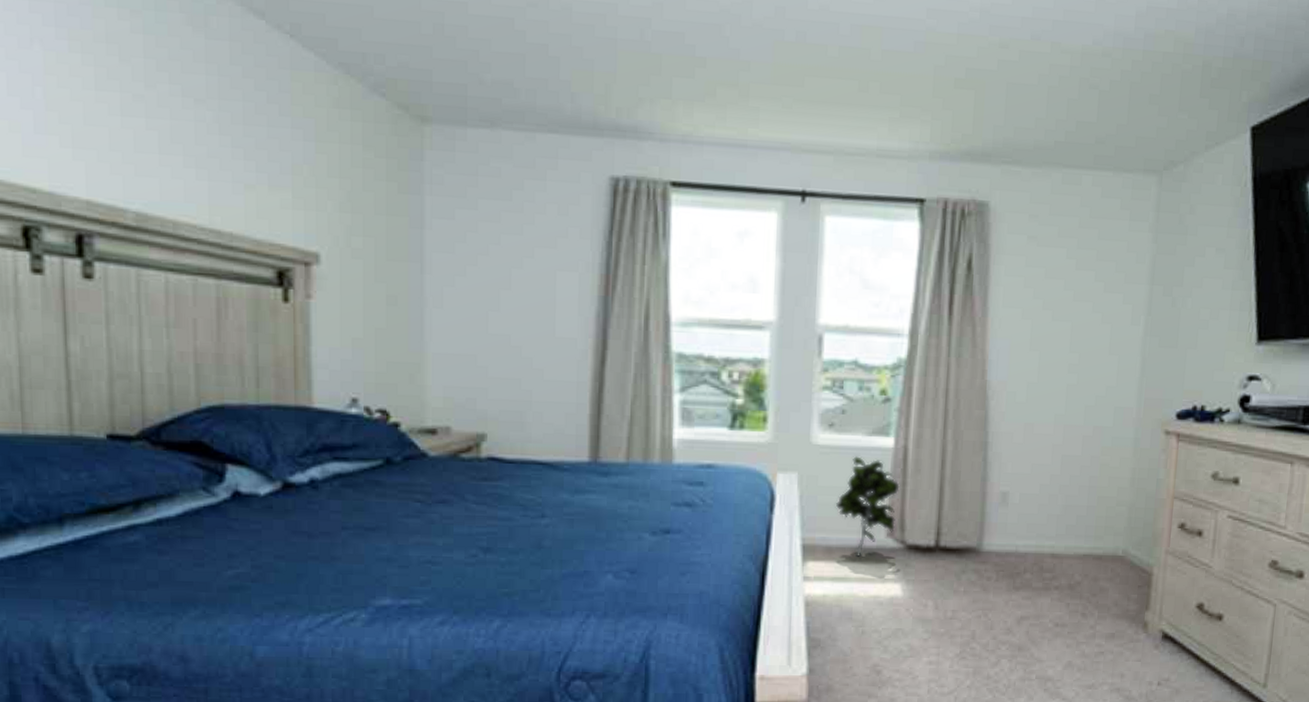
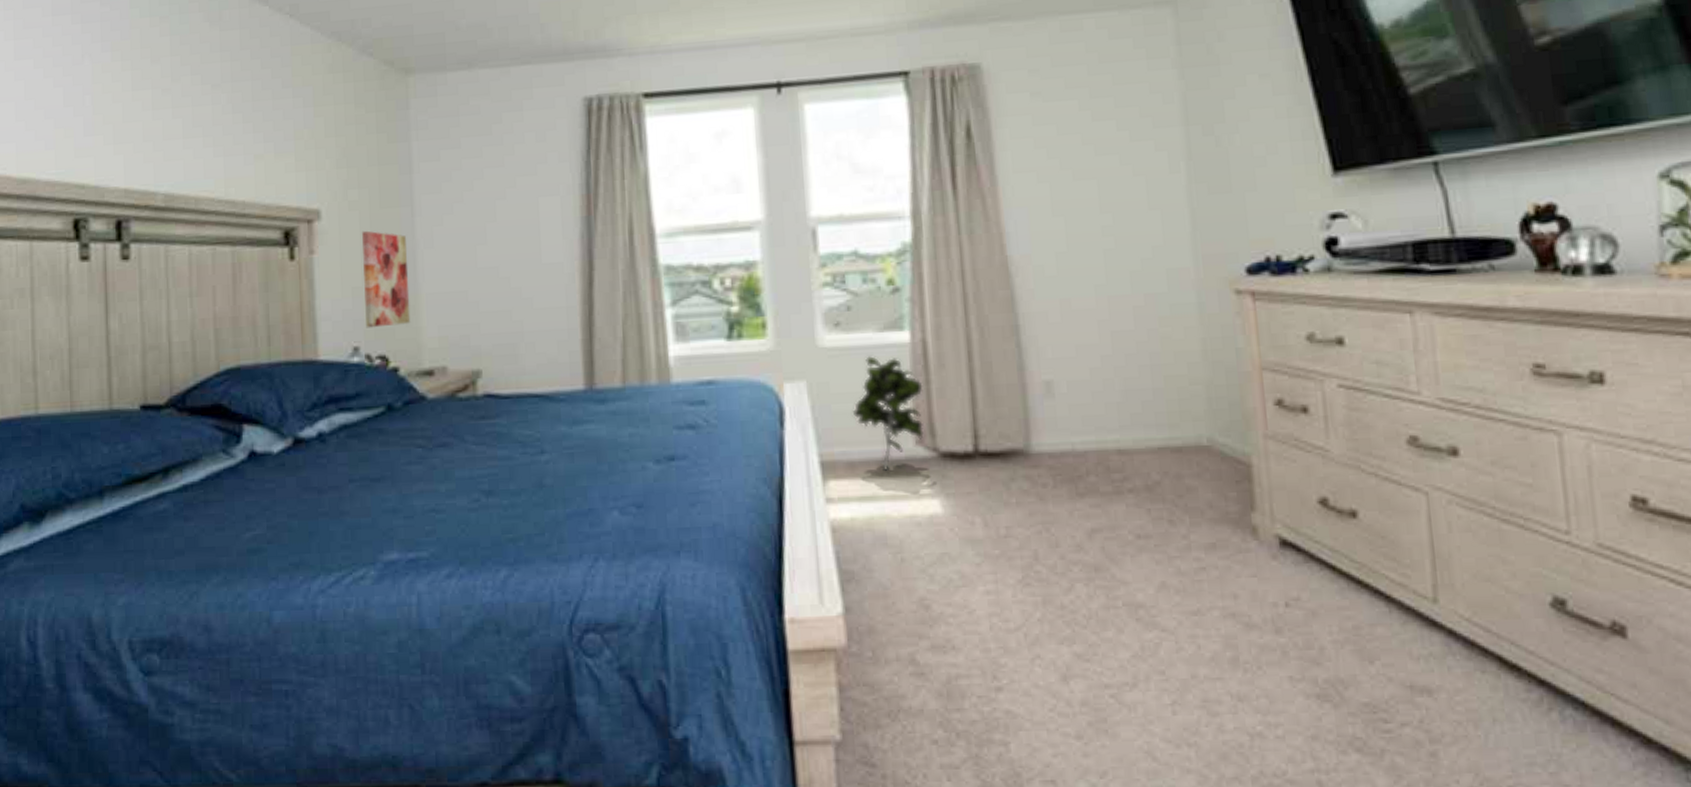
wall art: none [366,281,415,382] -> present [362,230,411,328]

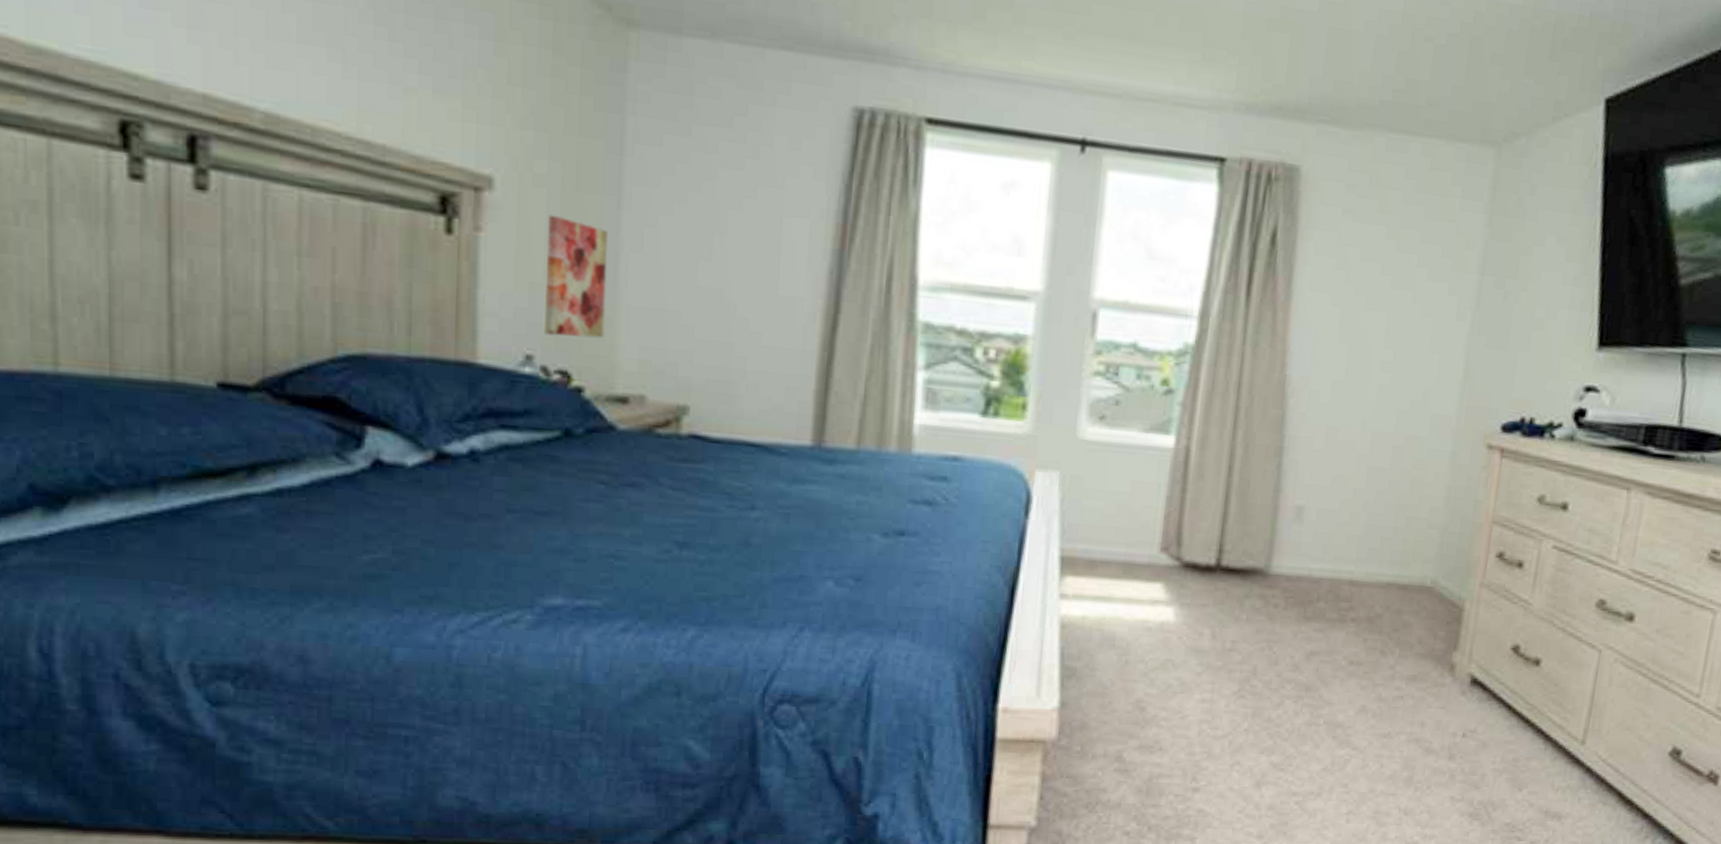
indoor plant: present [852,355,924,471] -> none [1102,454,1179,573]

